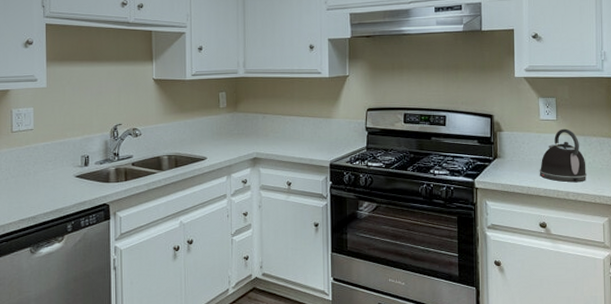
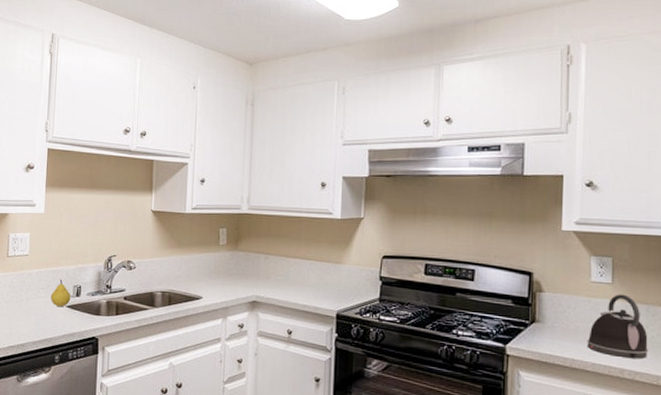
fruit: none [59,150,79,178] -> present [50,279,71,307]

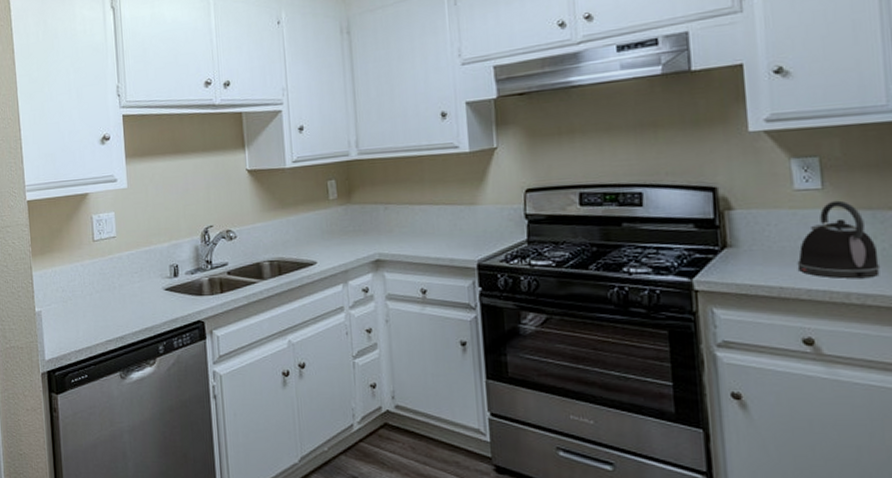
fruit: present [50,279,71,307] -> none [146,259,169,291]

